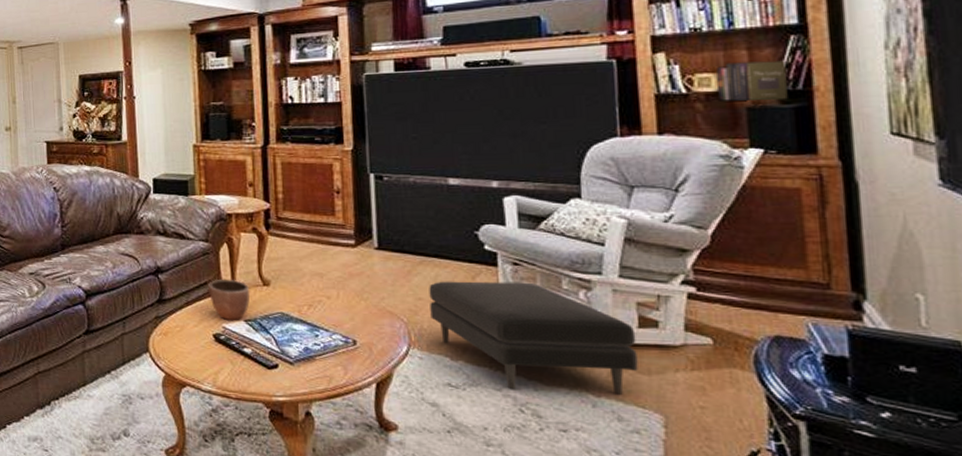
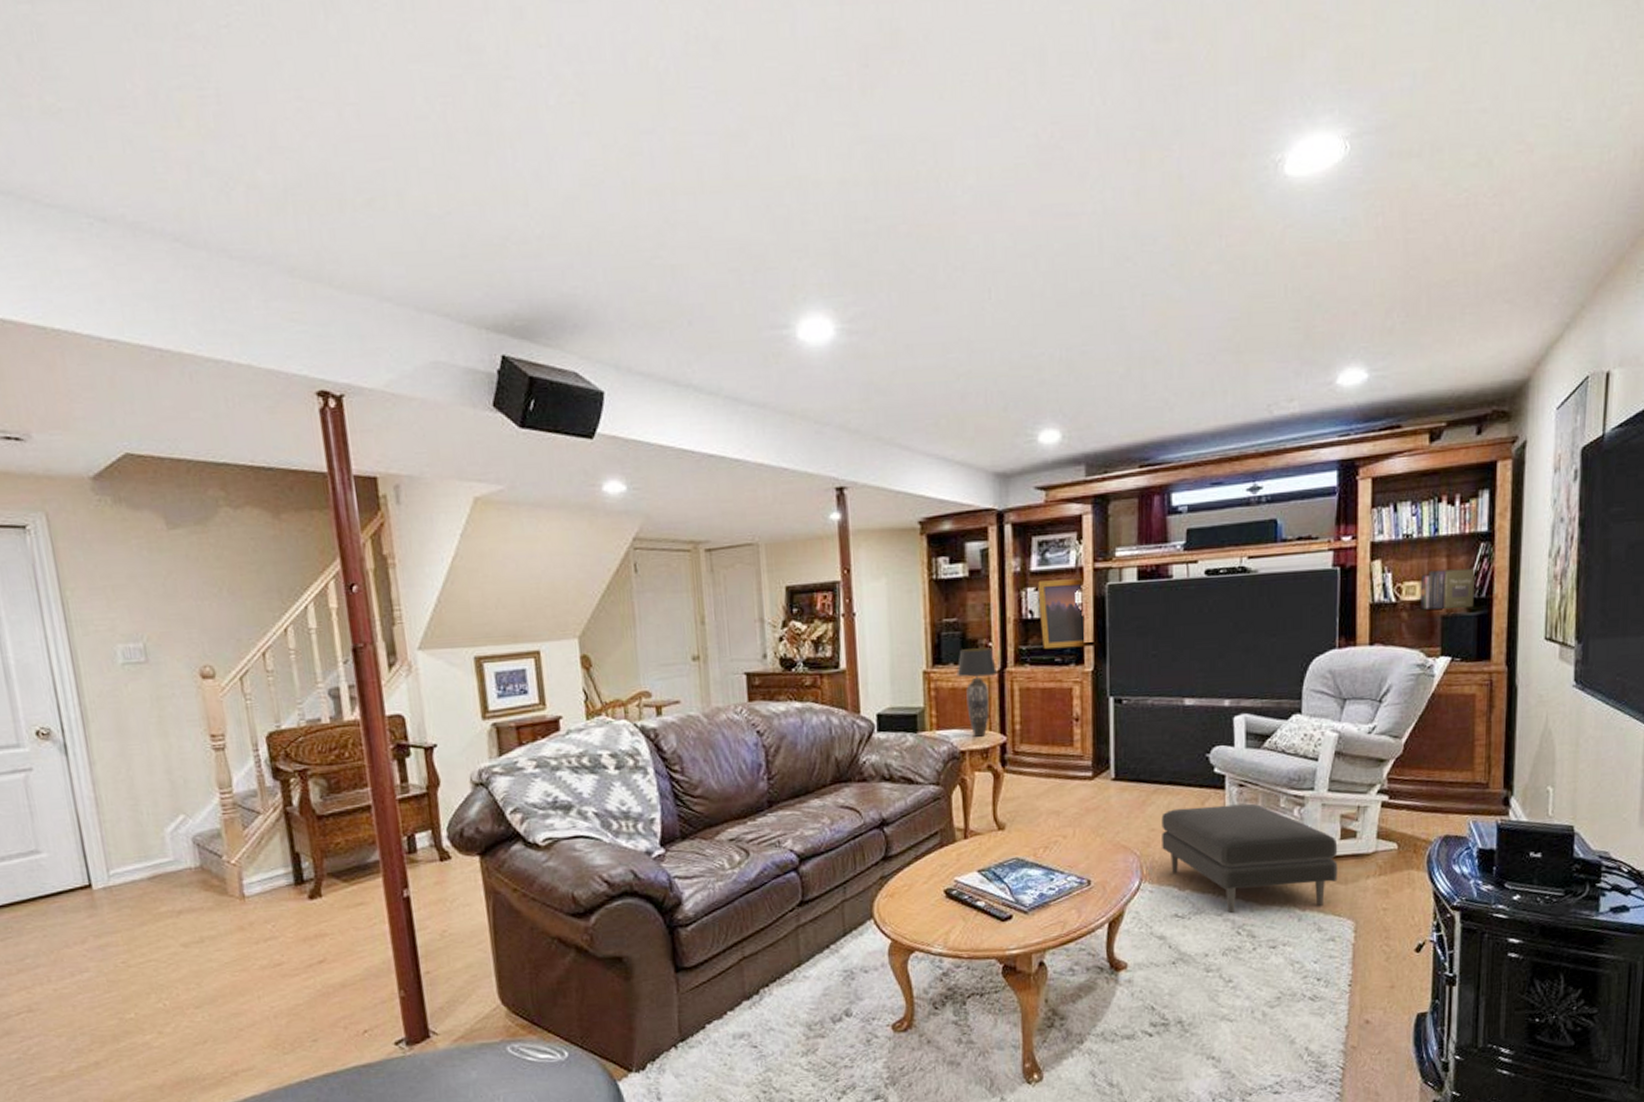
decorative bowl: present [208,280,250,321] -> none [939,826,985,874]
table lamp: none [223,127,261,204] -> present [957,647,998,738]
picture frame: none [297,69,356,130] -> present [1037,578,1097,650]

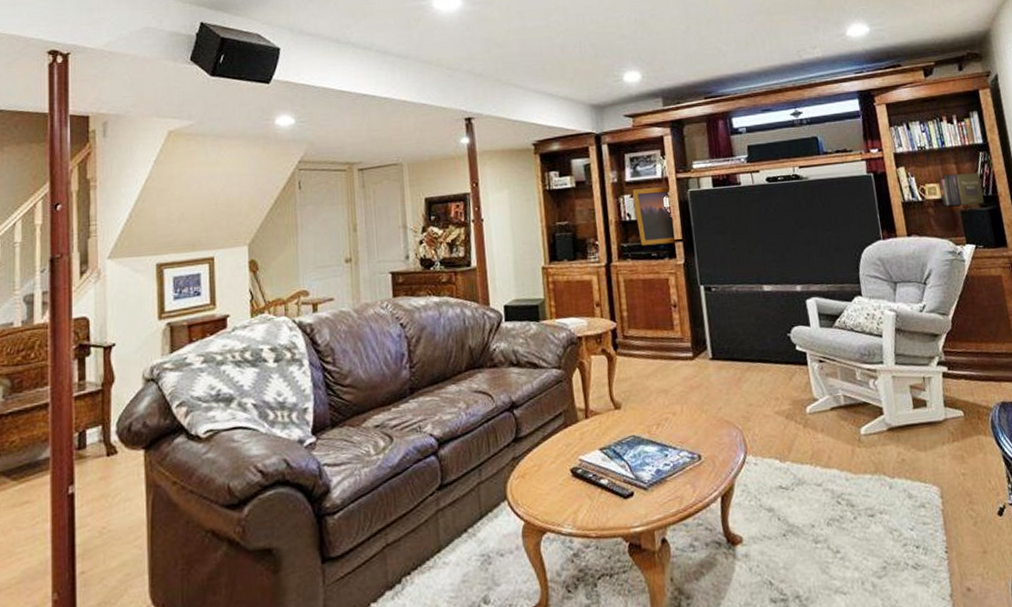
table lamp: present [957,647,998,738] -> none [570,245,605,325]
ottoman: present [1161,803,1338,913] -> none [756,377,918,483]

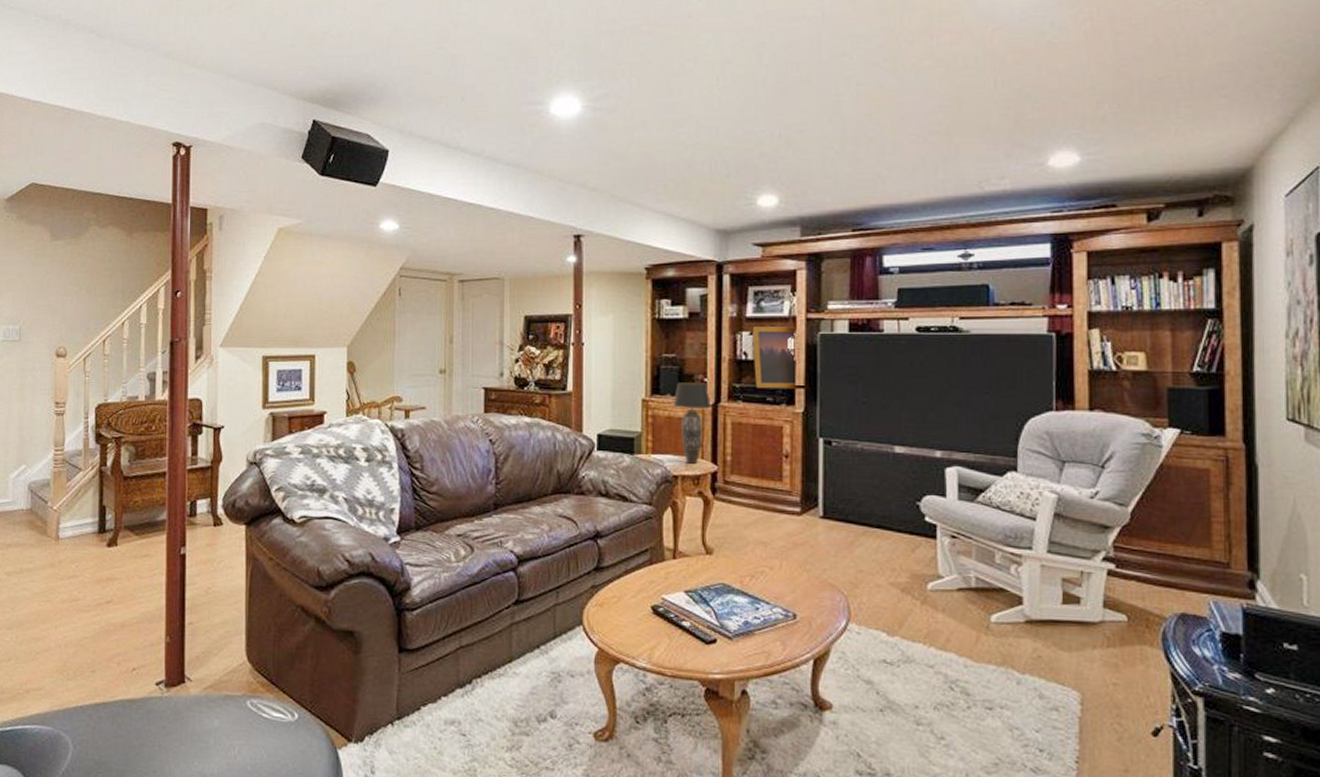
table lamp: none [570,245,605,325] -> present [673,382,712,465]
books: present [938,172,985,206] -> none [1144,343,1203,382]

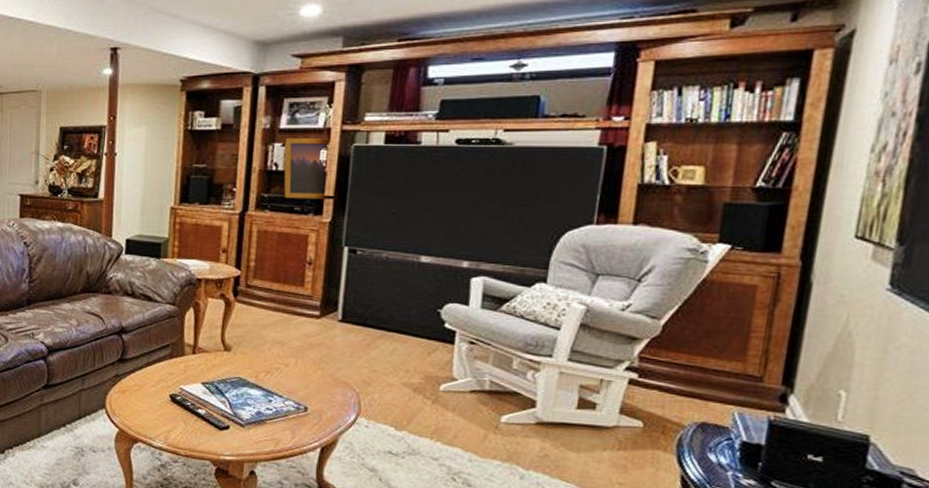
table lamp: present [673,382,712,465] -> none [201,192,239,270]

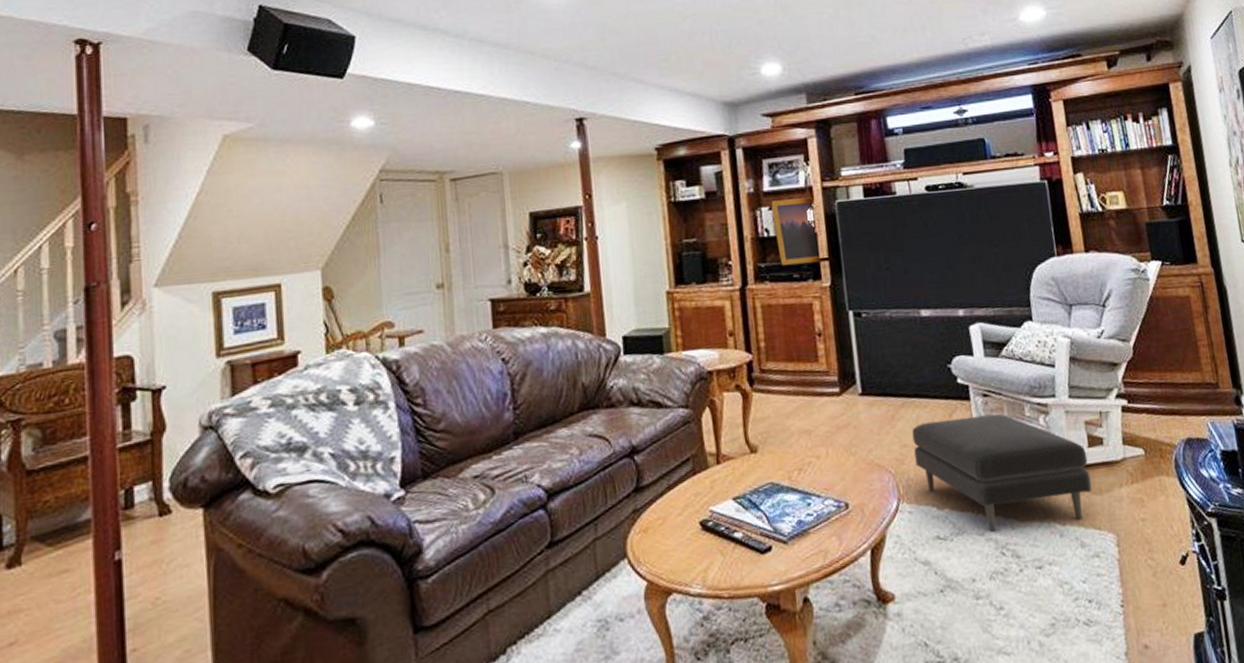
ottoman: none [382,355,573,469] -> present [912,413,1092,532]

